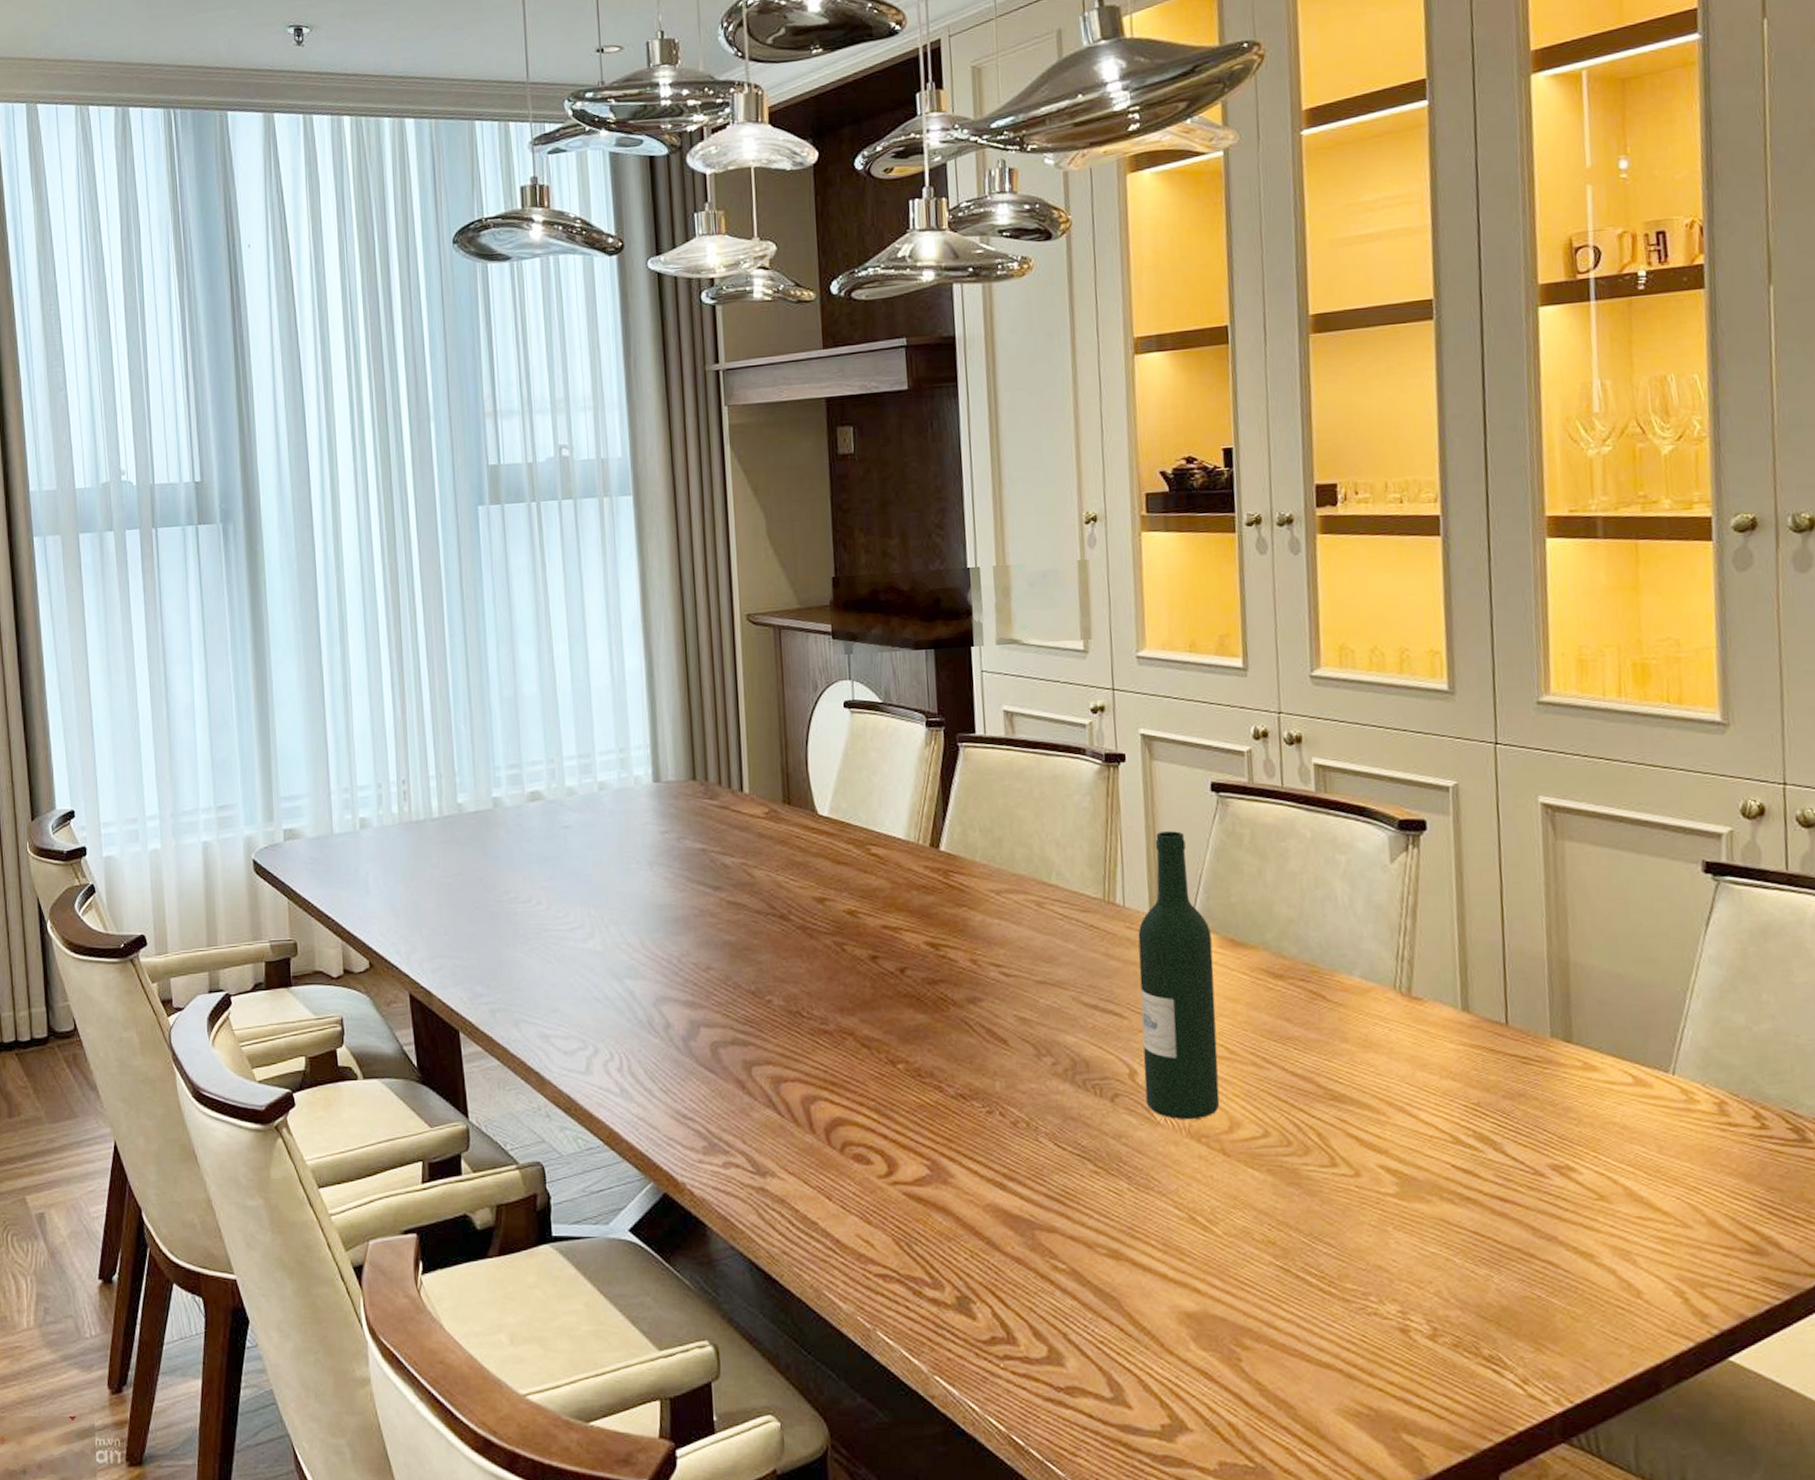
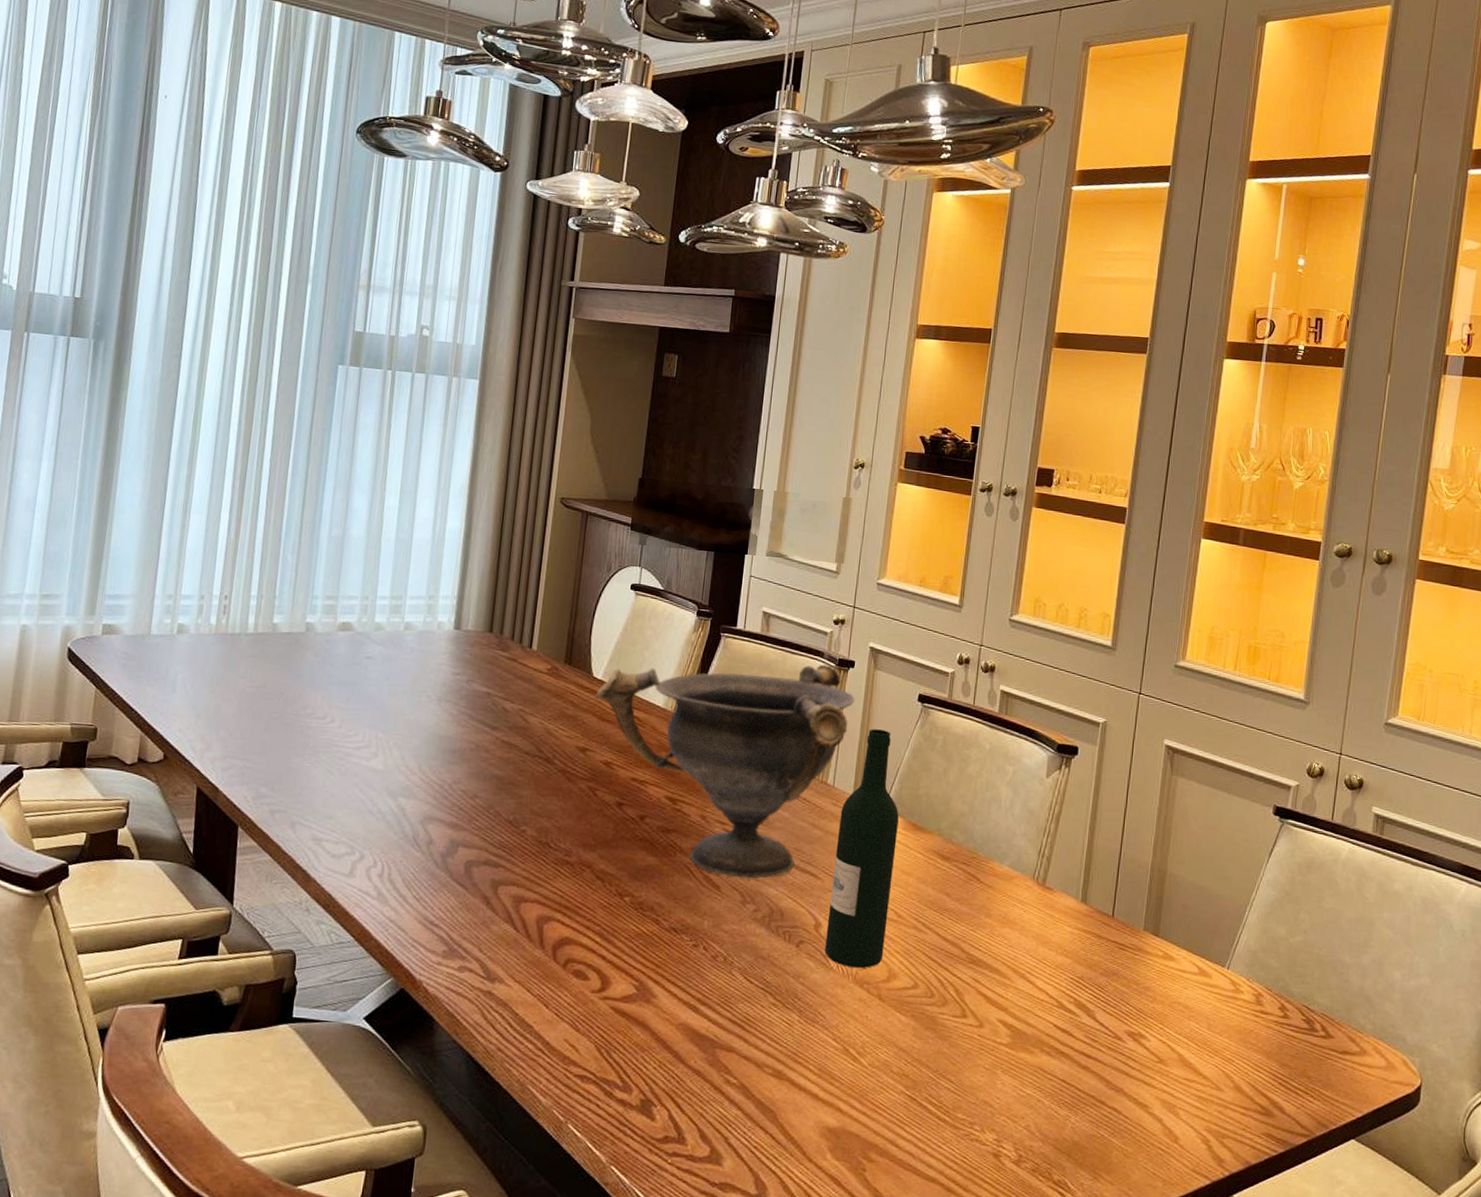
decorative bowl: none [825,762,1134,1028] -> present [595,664,855,879]

